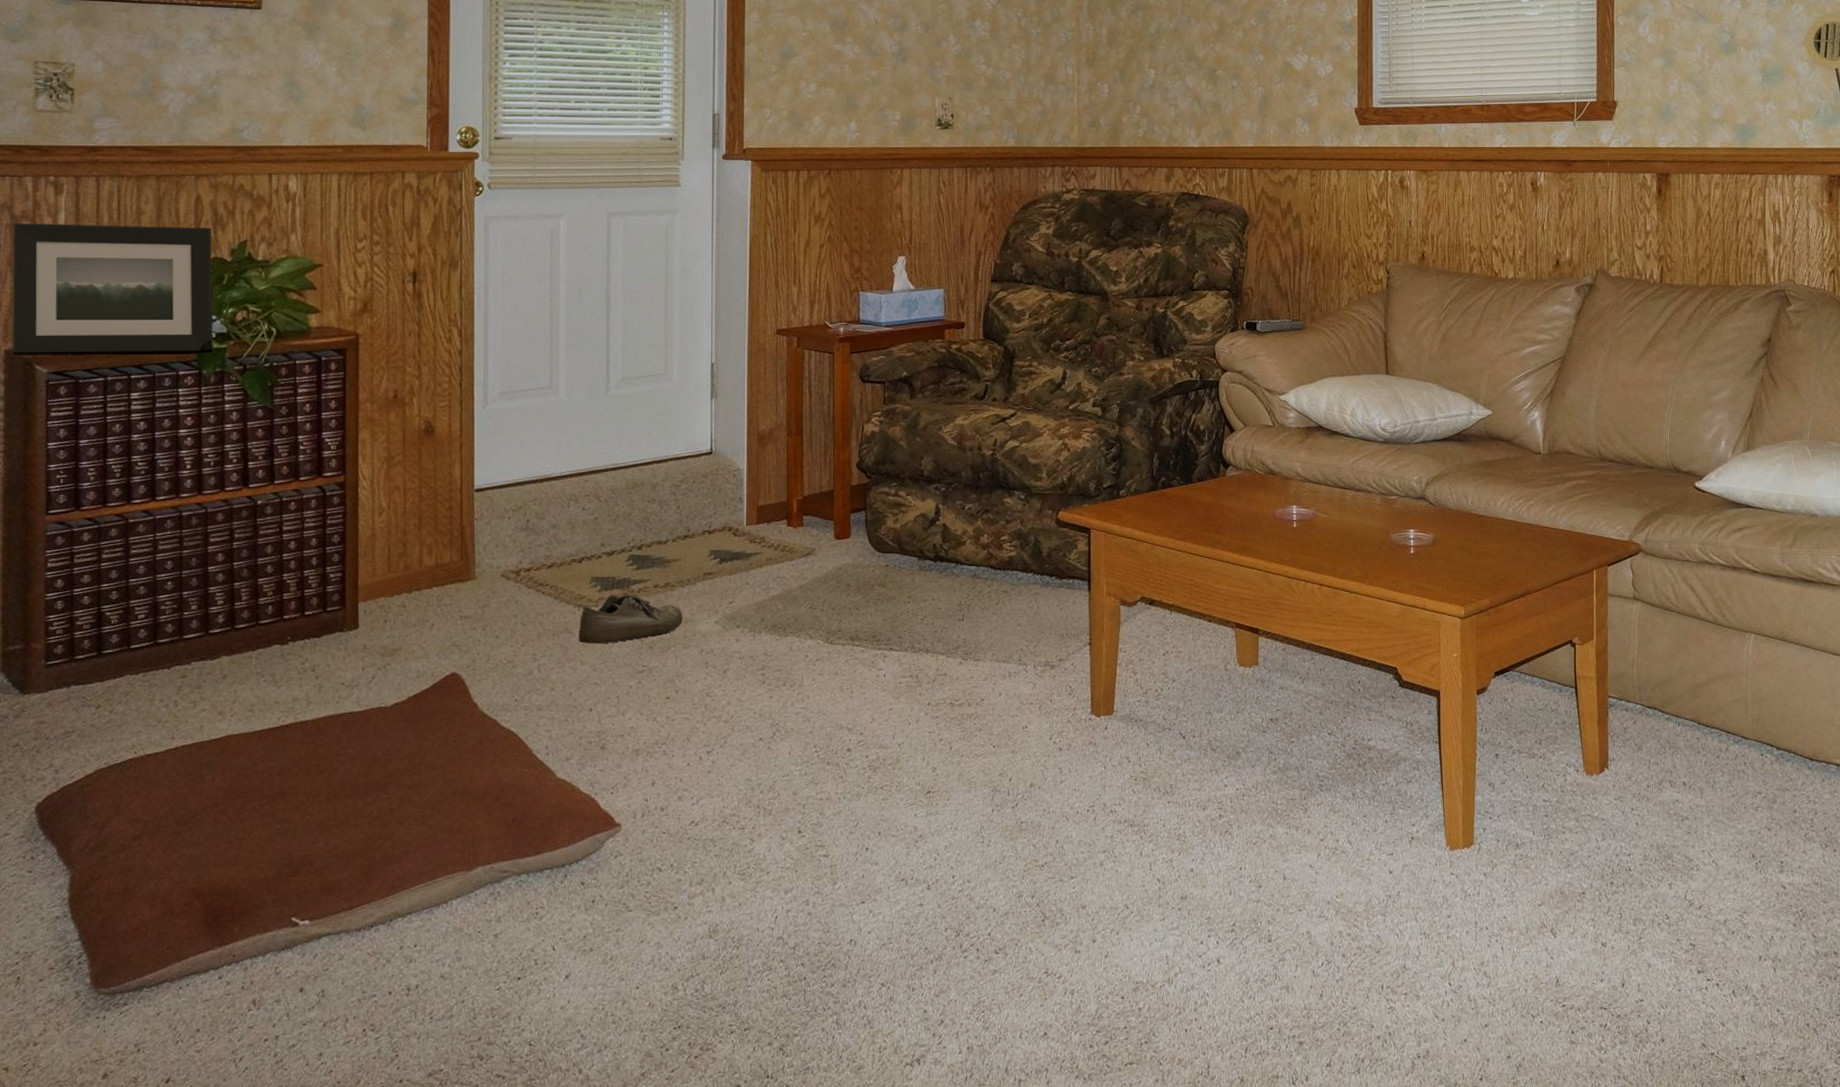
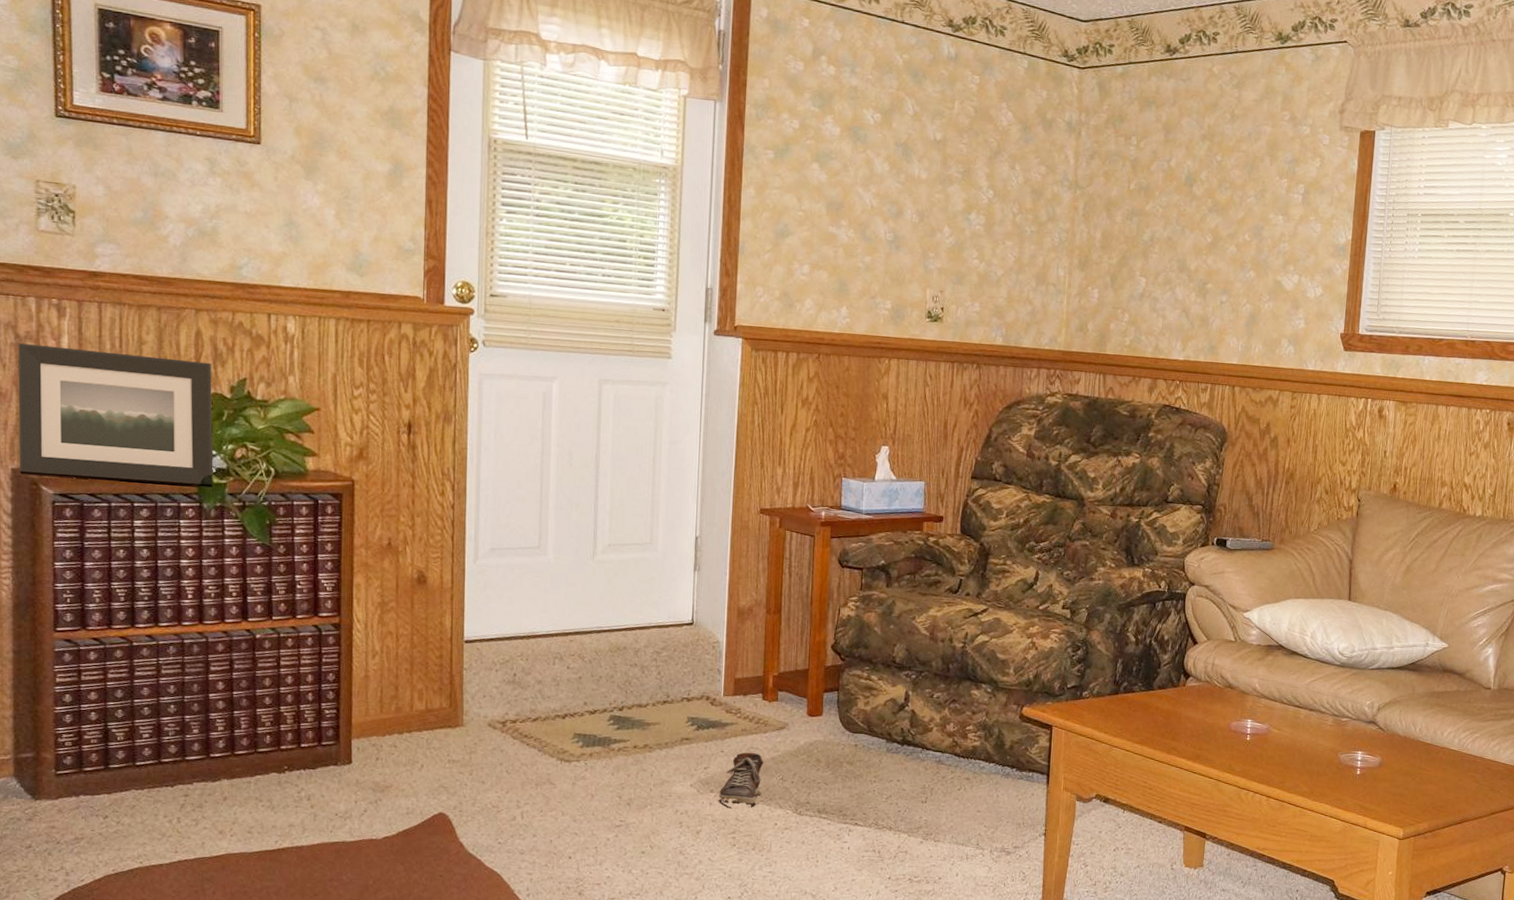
shoe: present [578,593,683,644] -> none [560,750,660,797]
boot: none [744,582,792,643] -> present [717,751,764,808]

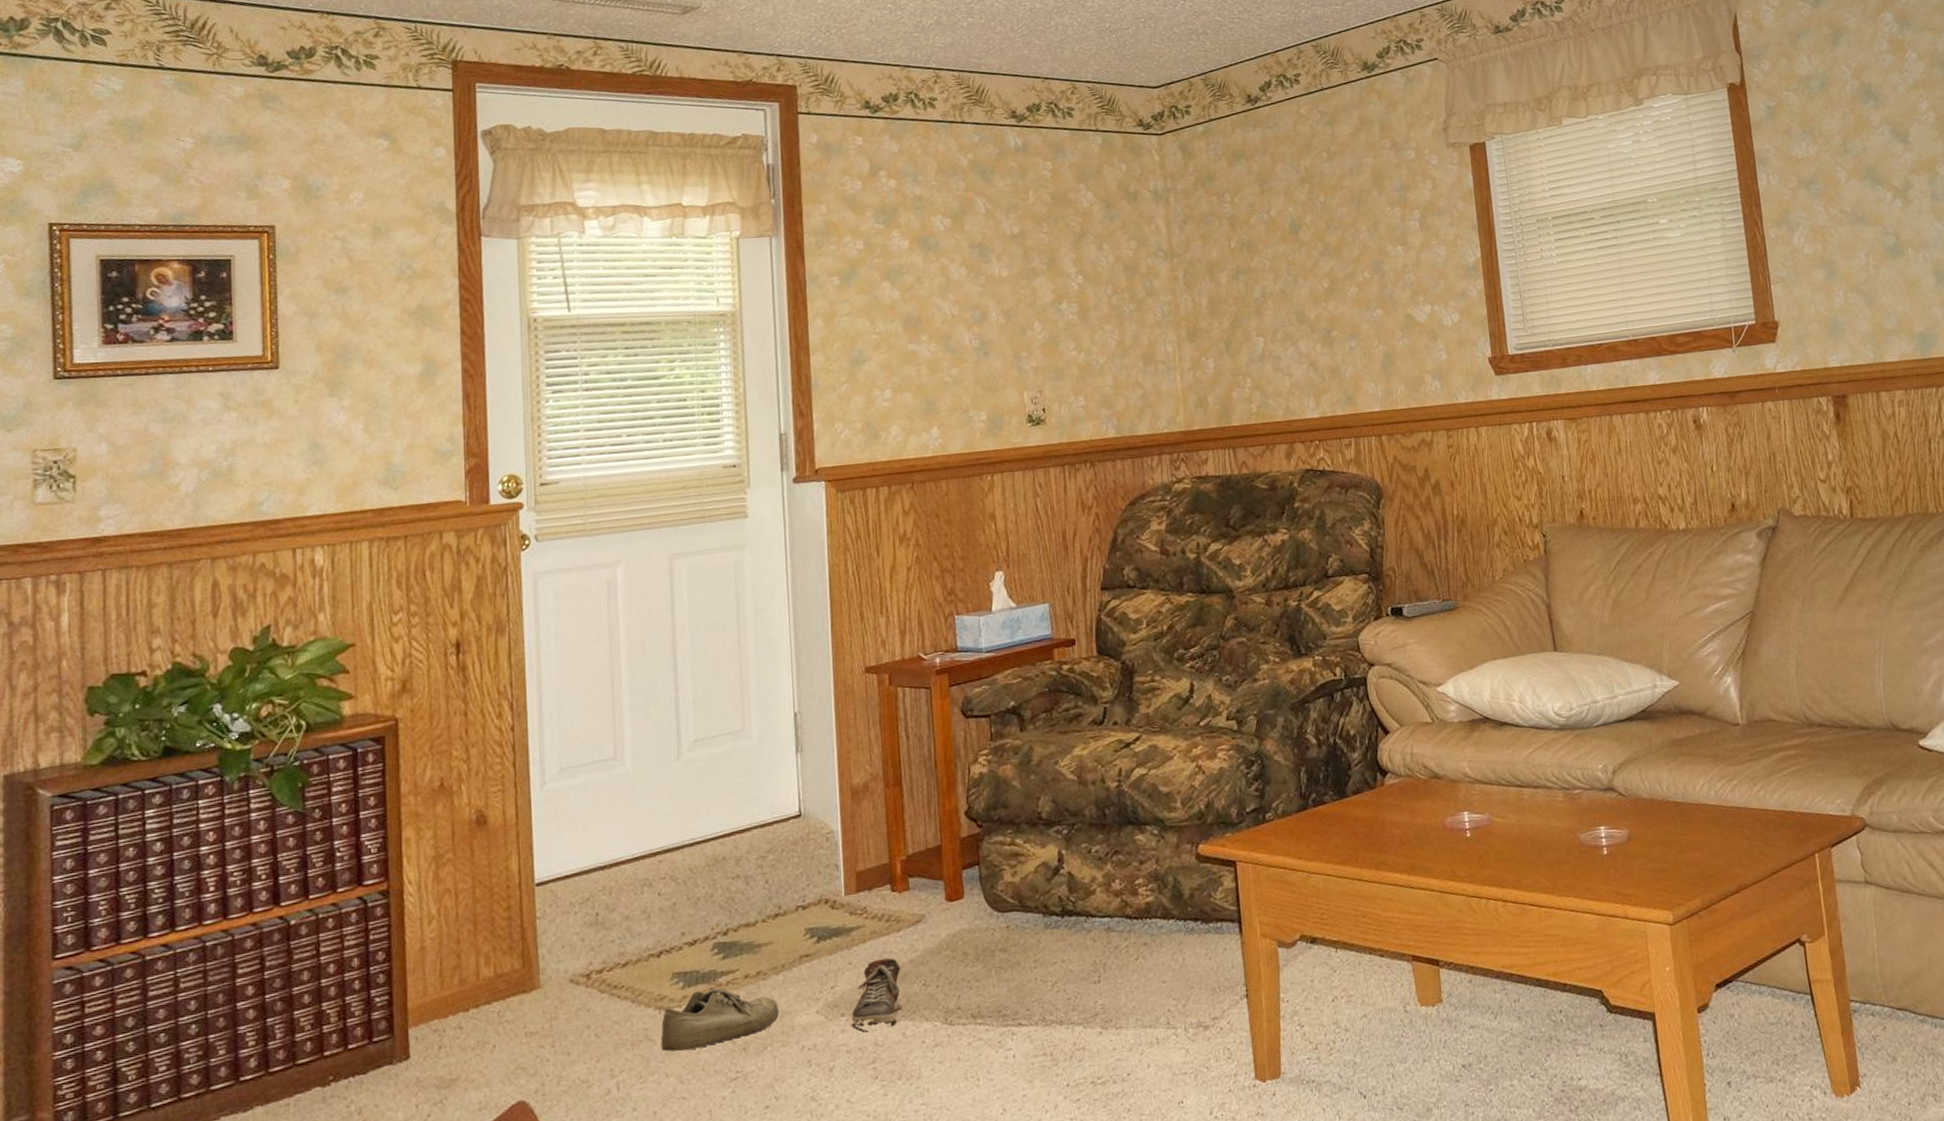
picture frame: present [18,343,213,488] -> none [11,615,236,781]
shoe: none [560,750,660,797] -> present [661,987,779,1052]

